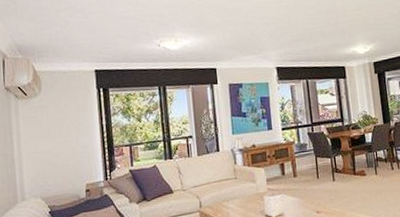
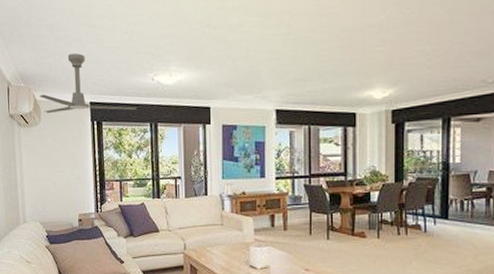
ceiling fan: none [40,23,144,84] -> present [40,53,137,114]

